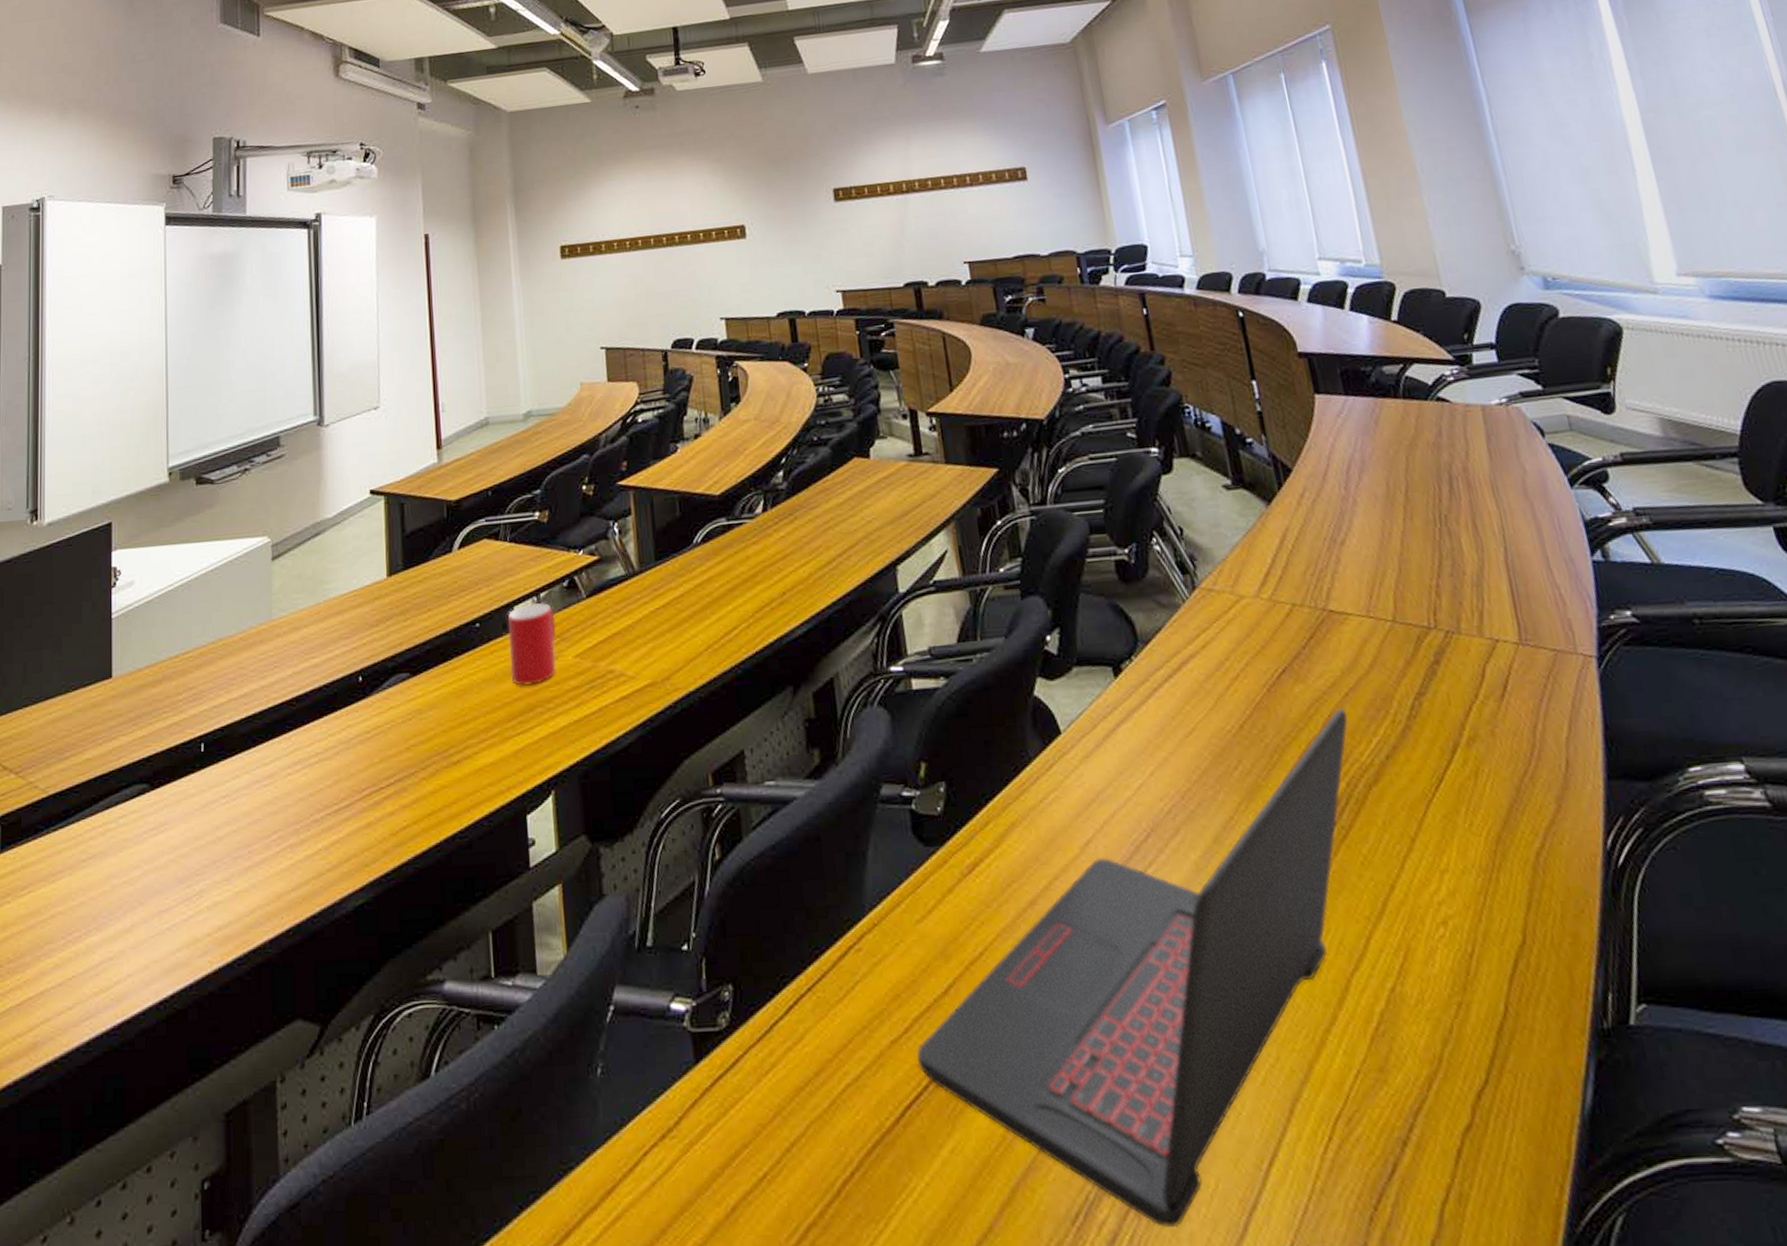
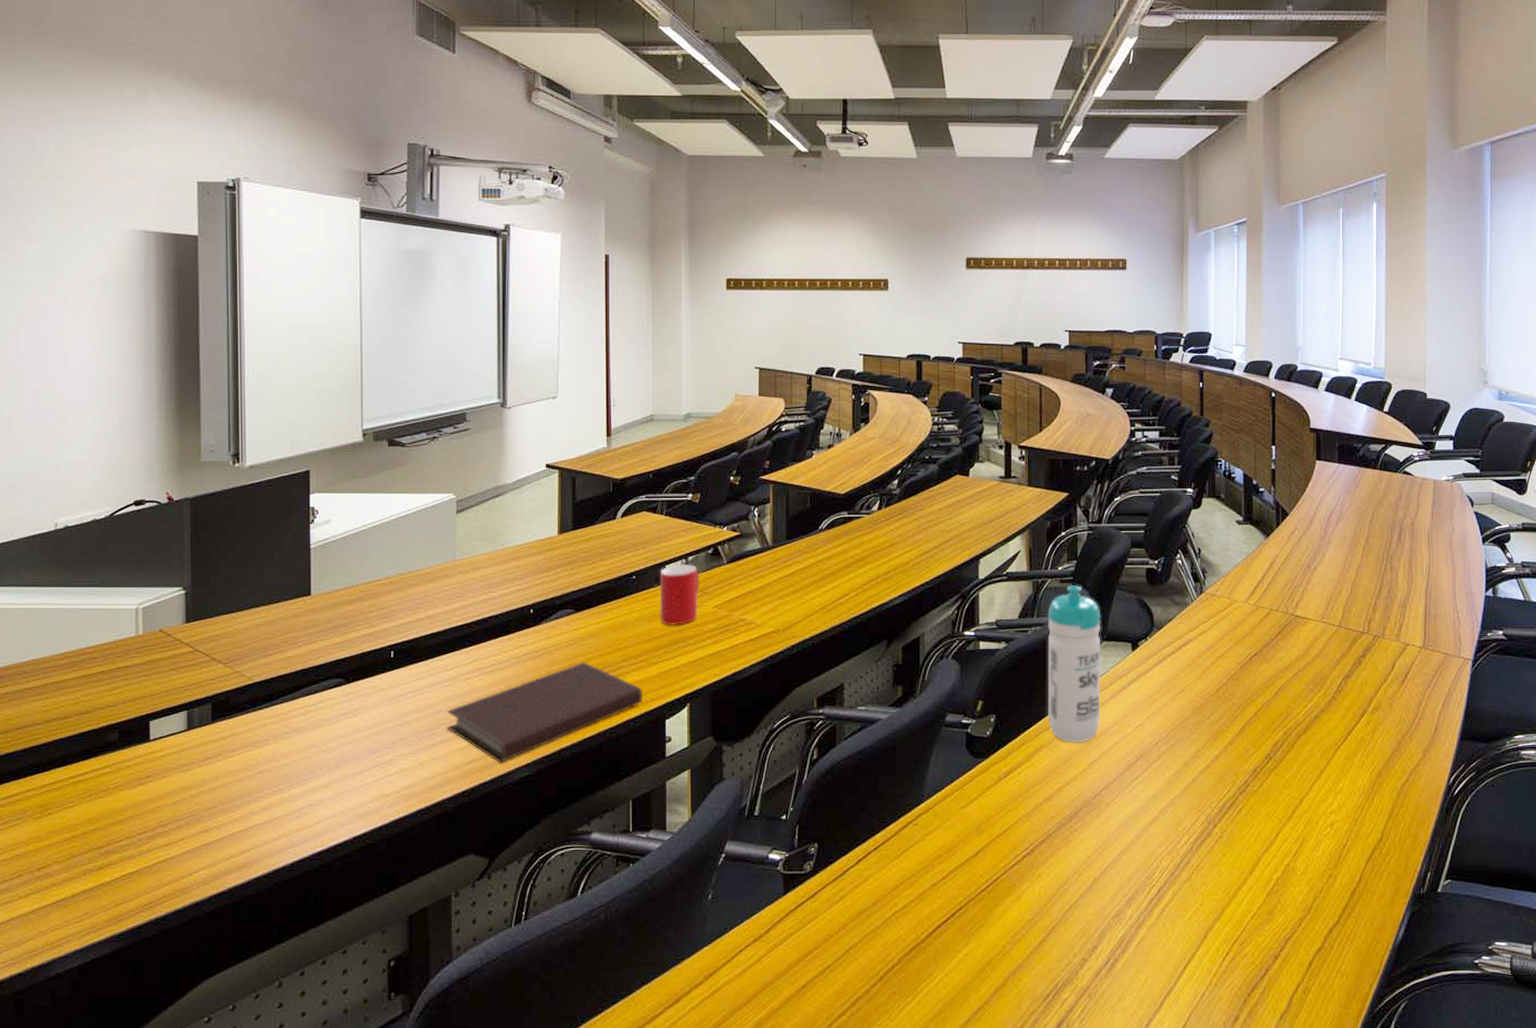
notebook: none [265,741,497,887] -> present [446,661,642,763]
laptop: present [917,707,1349,1227] -> none [949,682,1294,1003]
water bottle: none [994,591,1087,817] -> present [1047,585,1101,743]

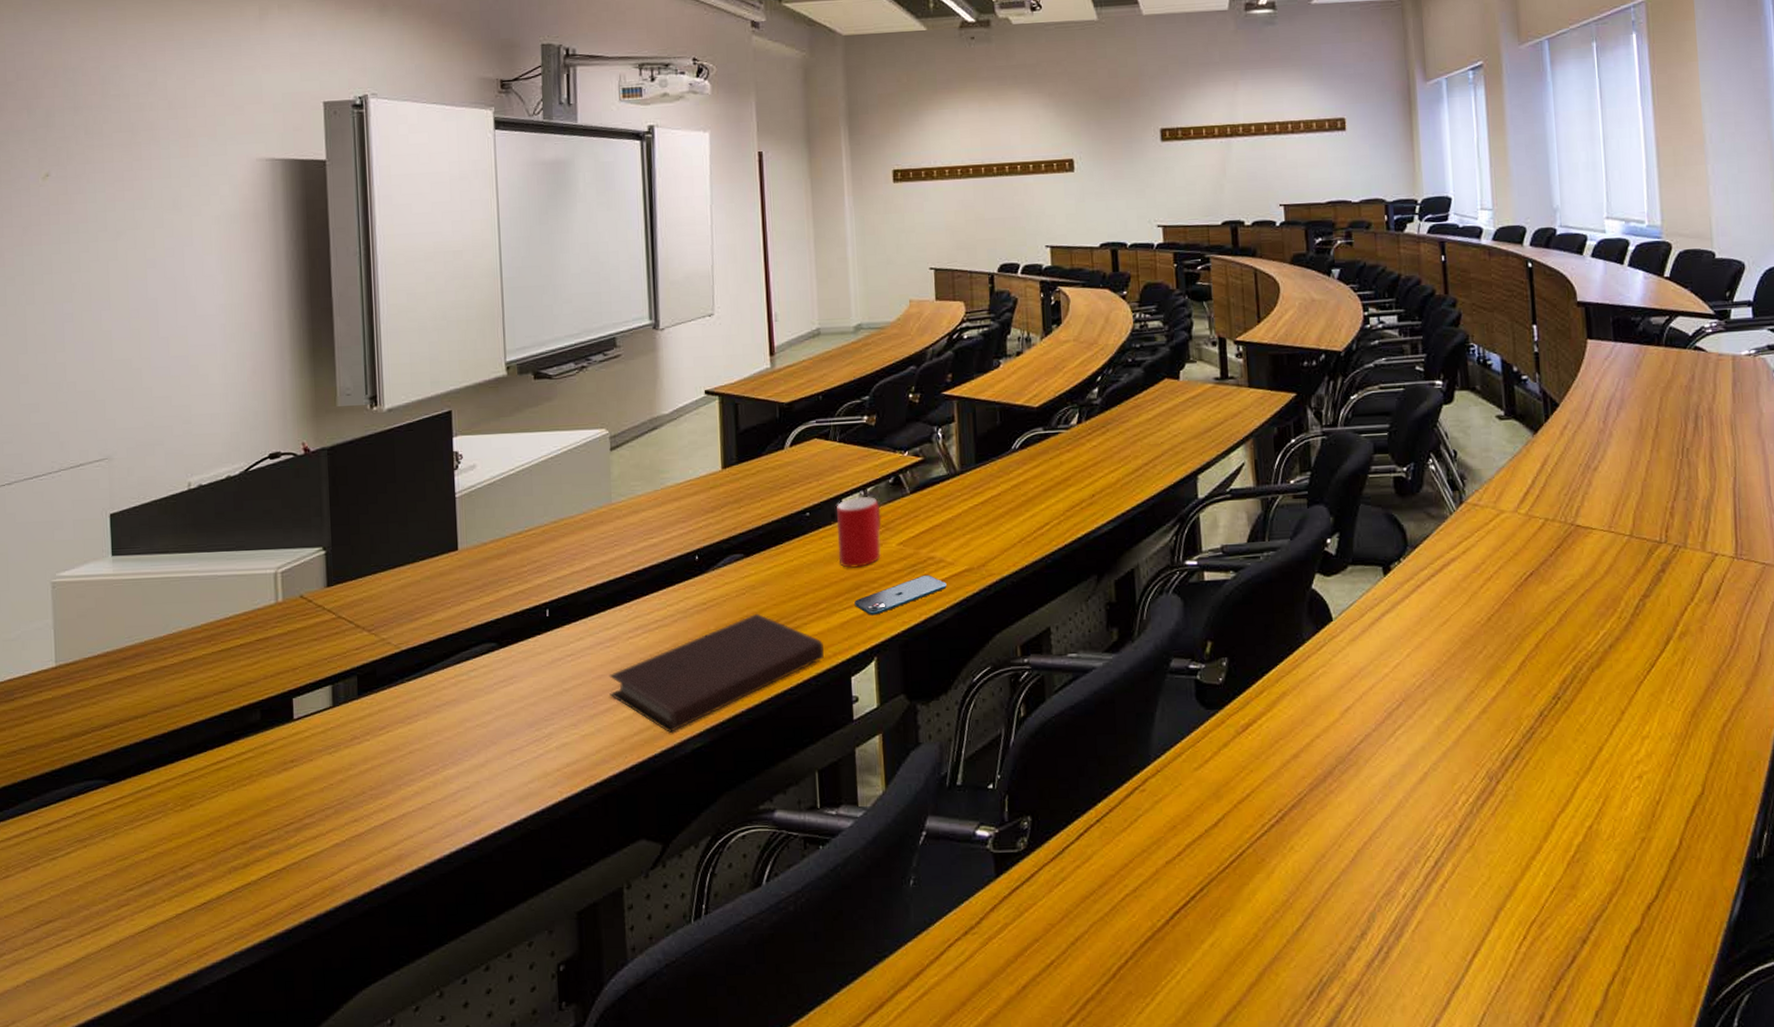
smartphone: none [672,634,755,667] -> present [854,574,947,615]
water bottle: present [1047,585,1101,743] -> none [1281,500,1351,688]

